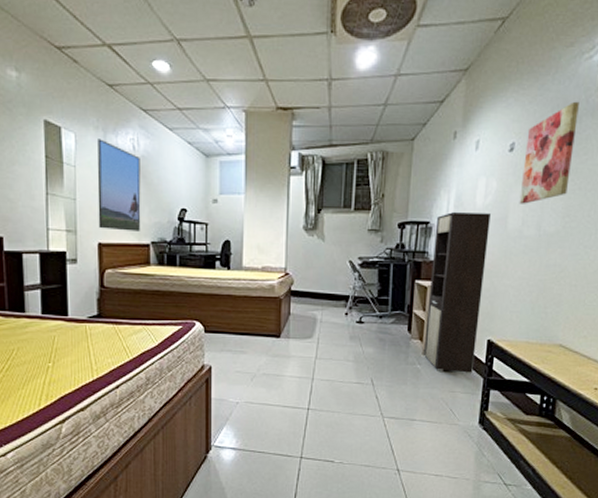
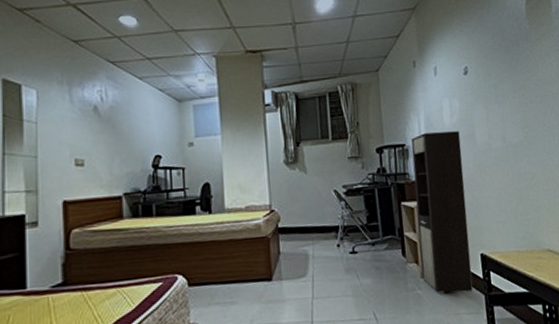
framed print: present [97,139,141,231] -> none [61,93,112,186]
wall art: present [519,101,579,204] -> none [476,29,521,120]

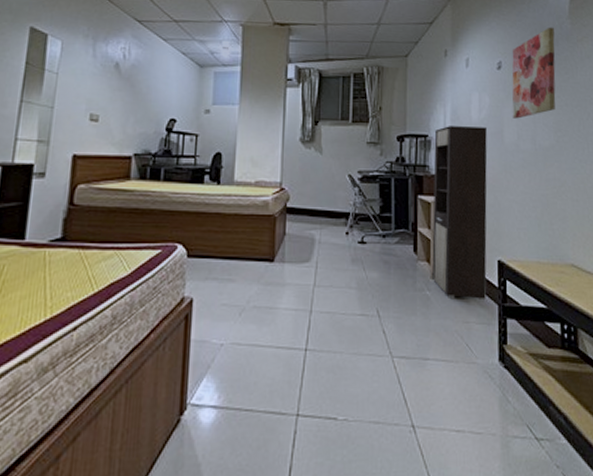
wall art: none [476,29,521,120] -> present [512,27,556,119]

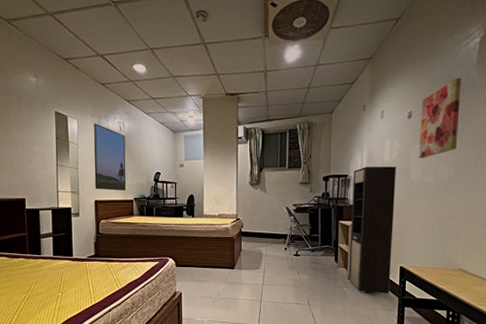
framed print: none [75,47,130,142] -> present [94,123,126,191]

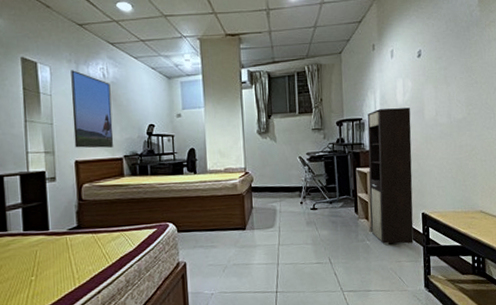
wall art: present [418,77,461,158] -> none [429,15,467,98]

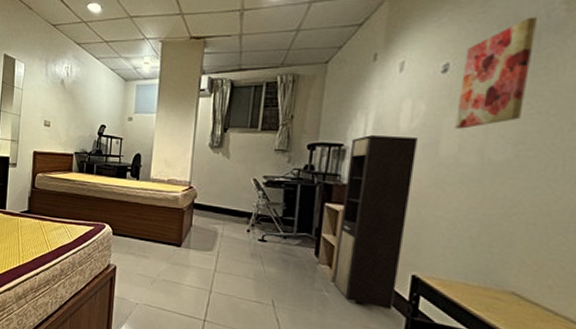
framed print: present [71,70,114,148] -> none [35,67,72,143]
wall art: none [429,15,467,98] -> present [455,16,537,129]

